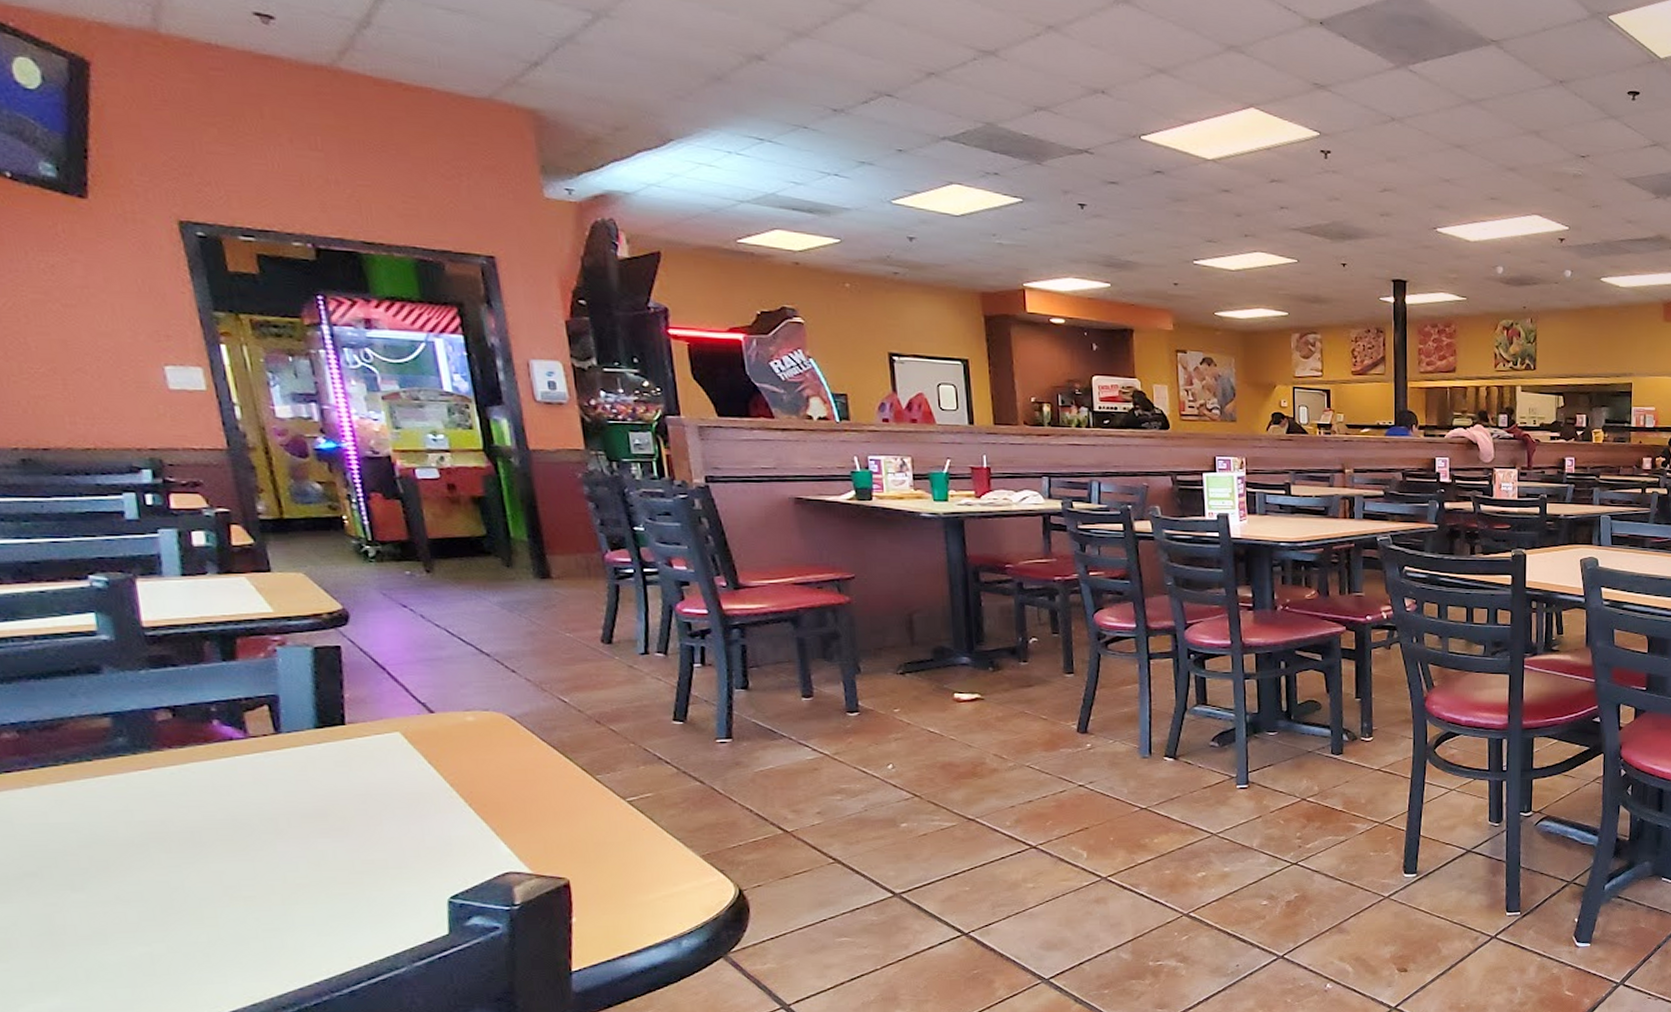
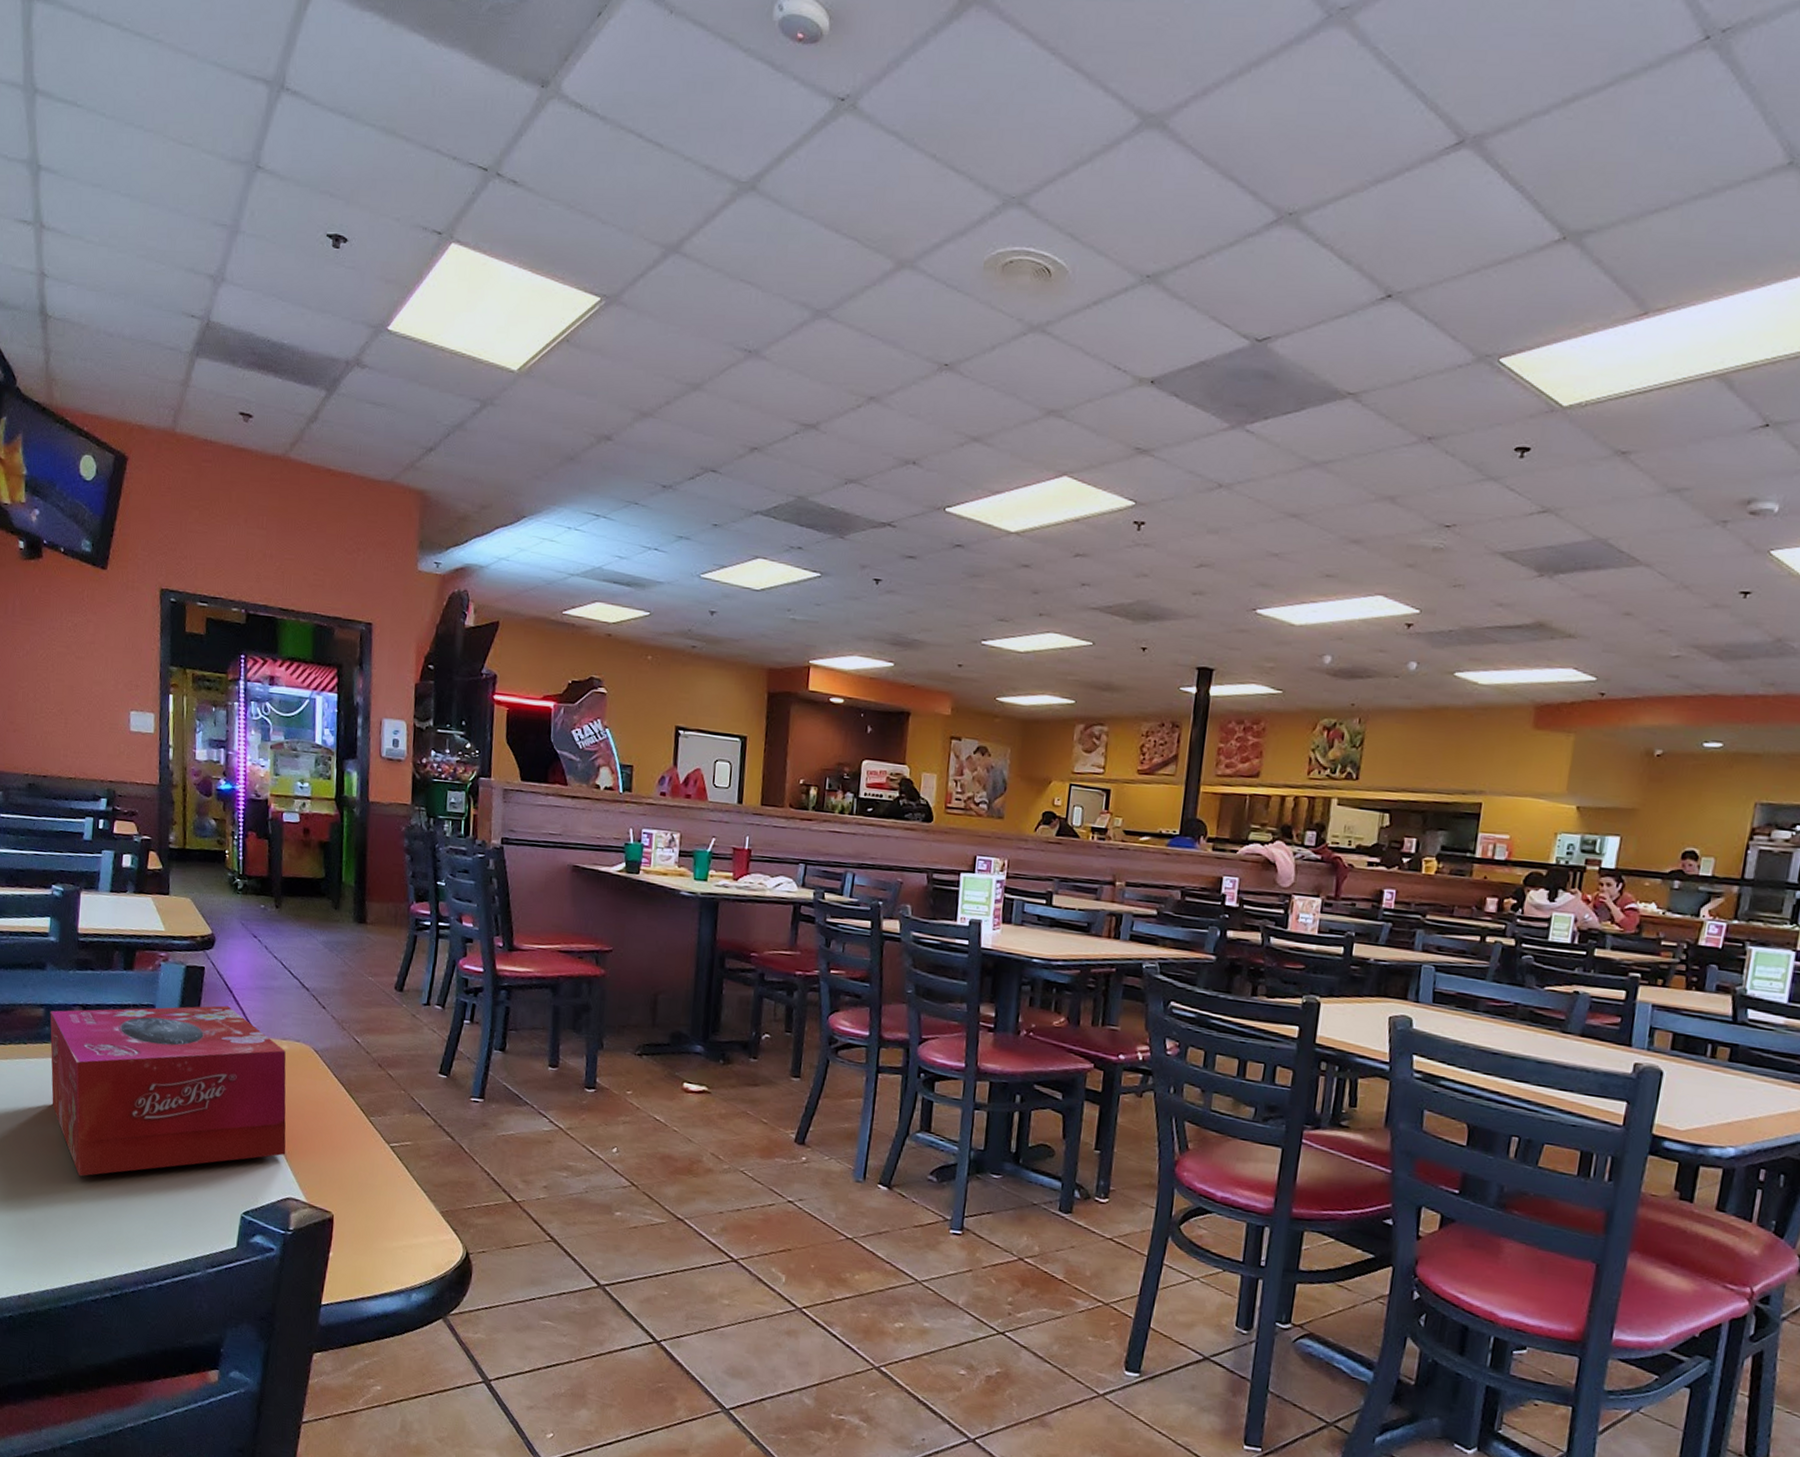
tissue box: none [120,684,495,896] -> present [50,1005,286,1177]

